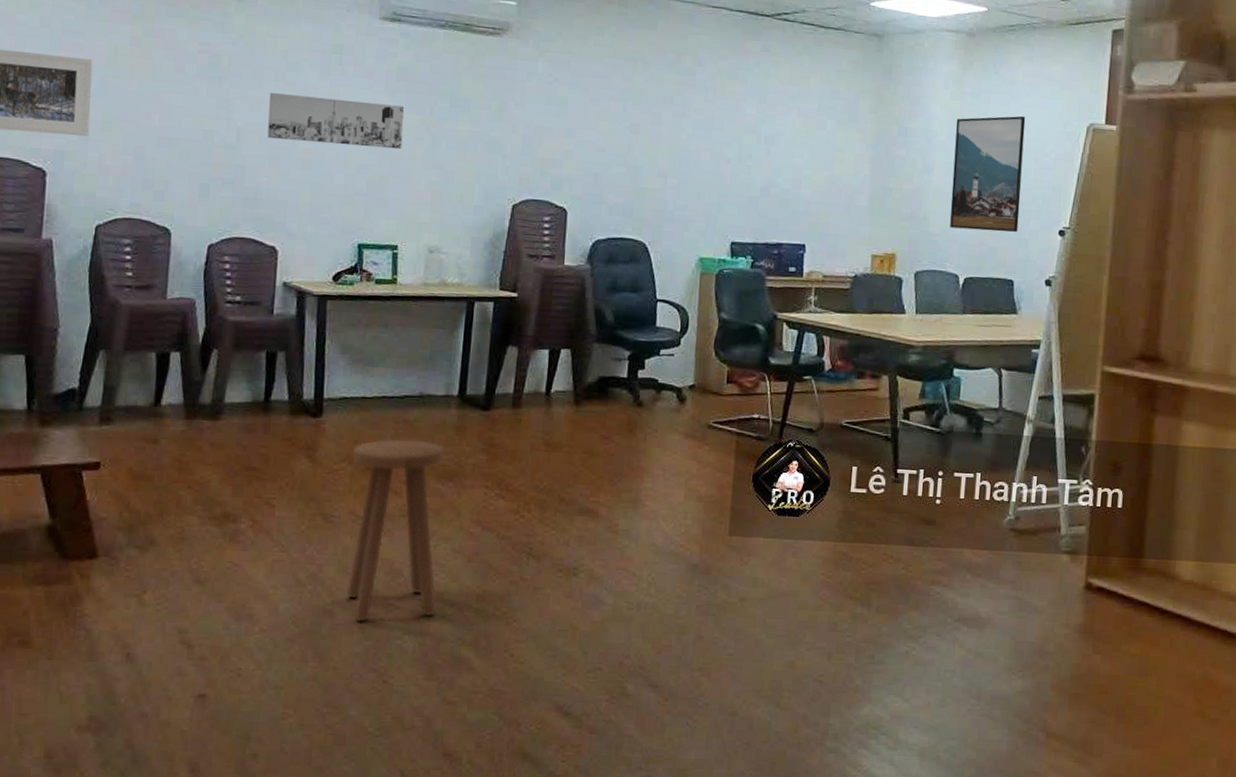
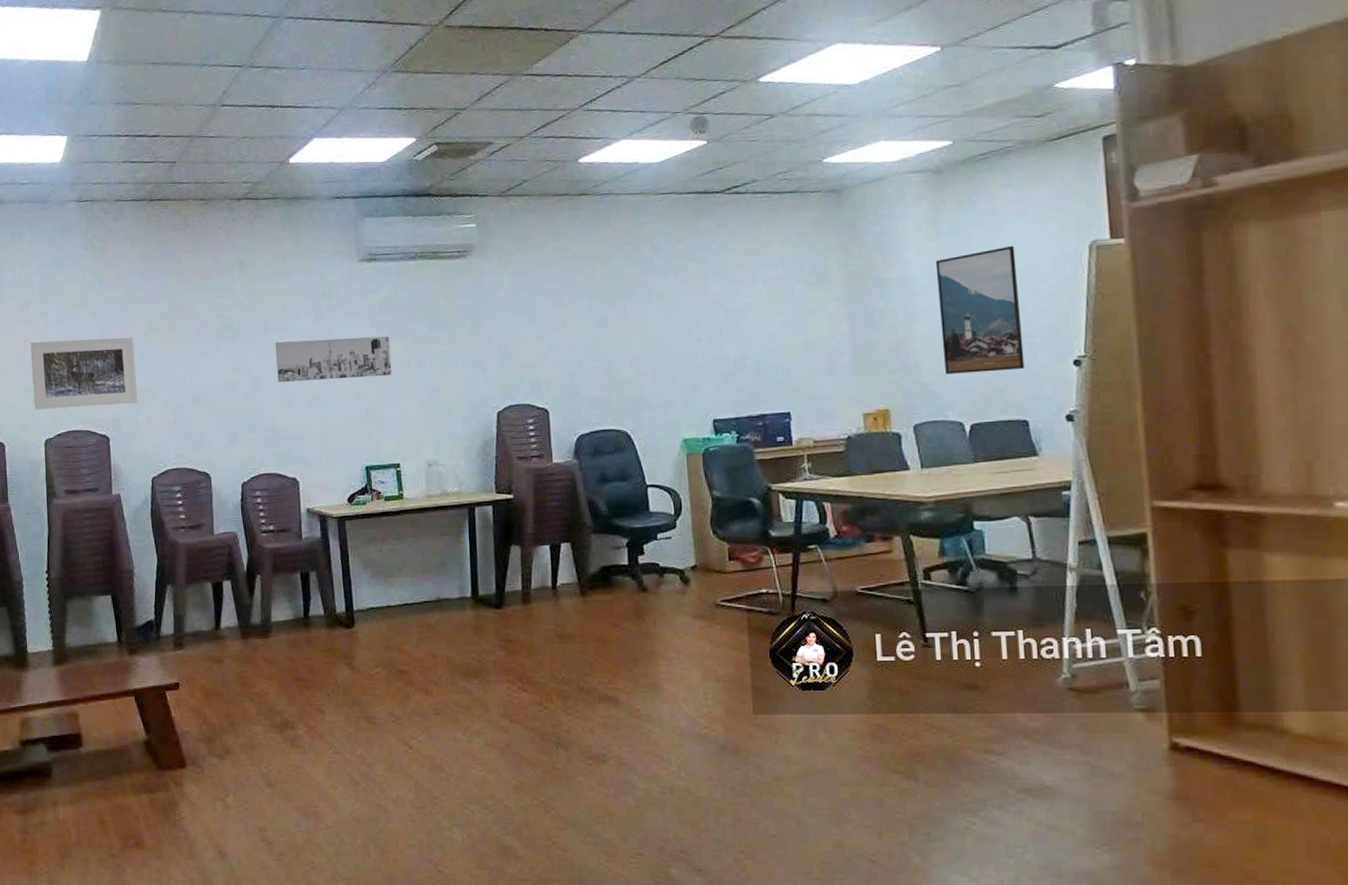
stool: present [346,438,444,622] -> none [385,642,479,815]

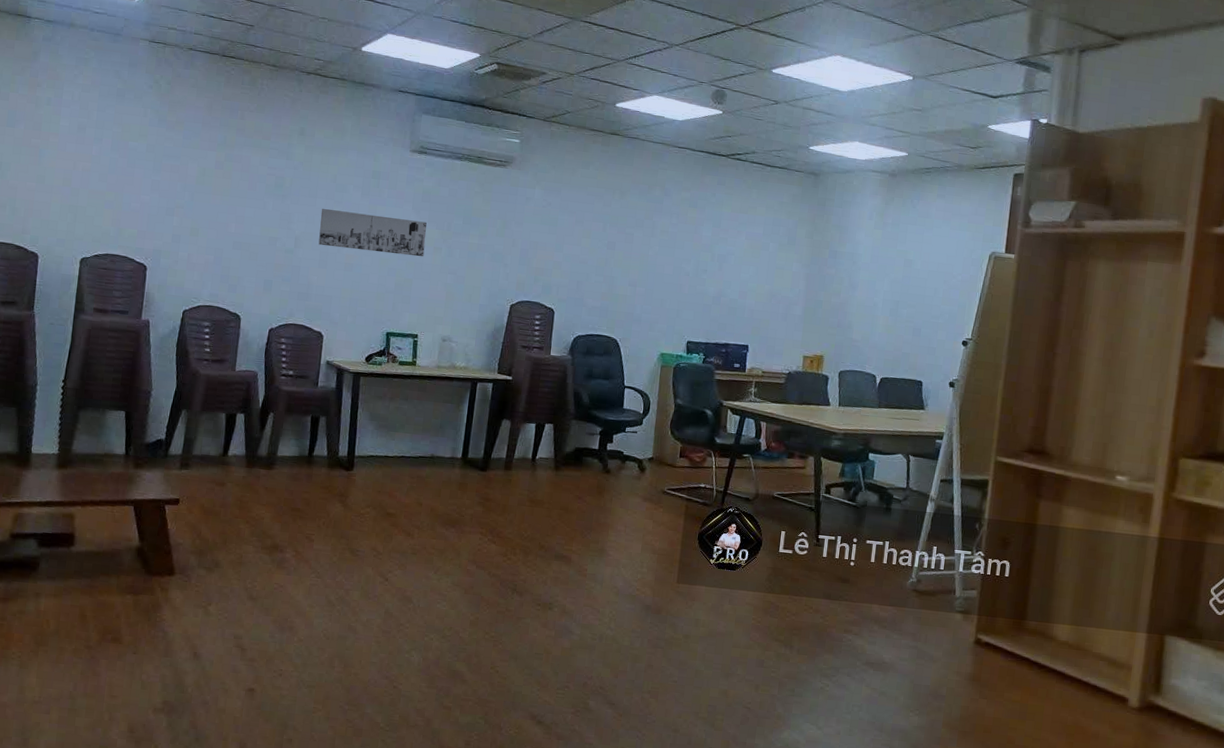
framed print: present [30,337,138,410] -> none [74,164,186,240]
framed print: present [935,245,1025,374] -> none [870,244,937,341]

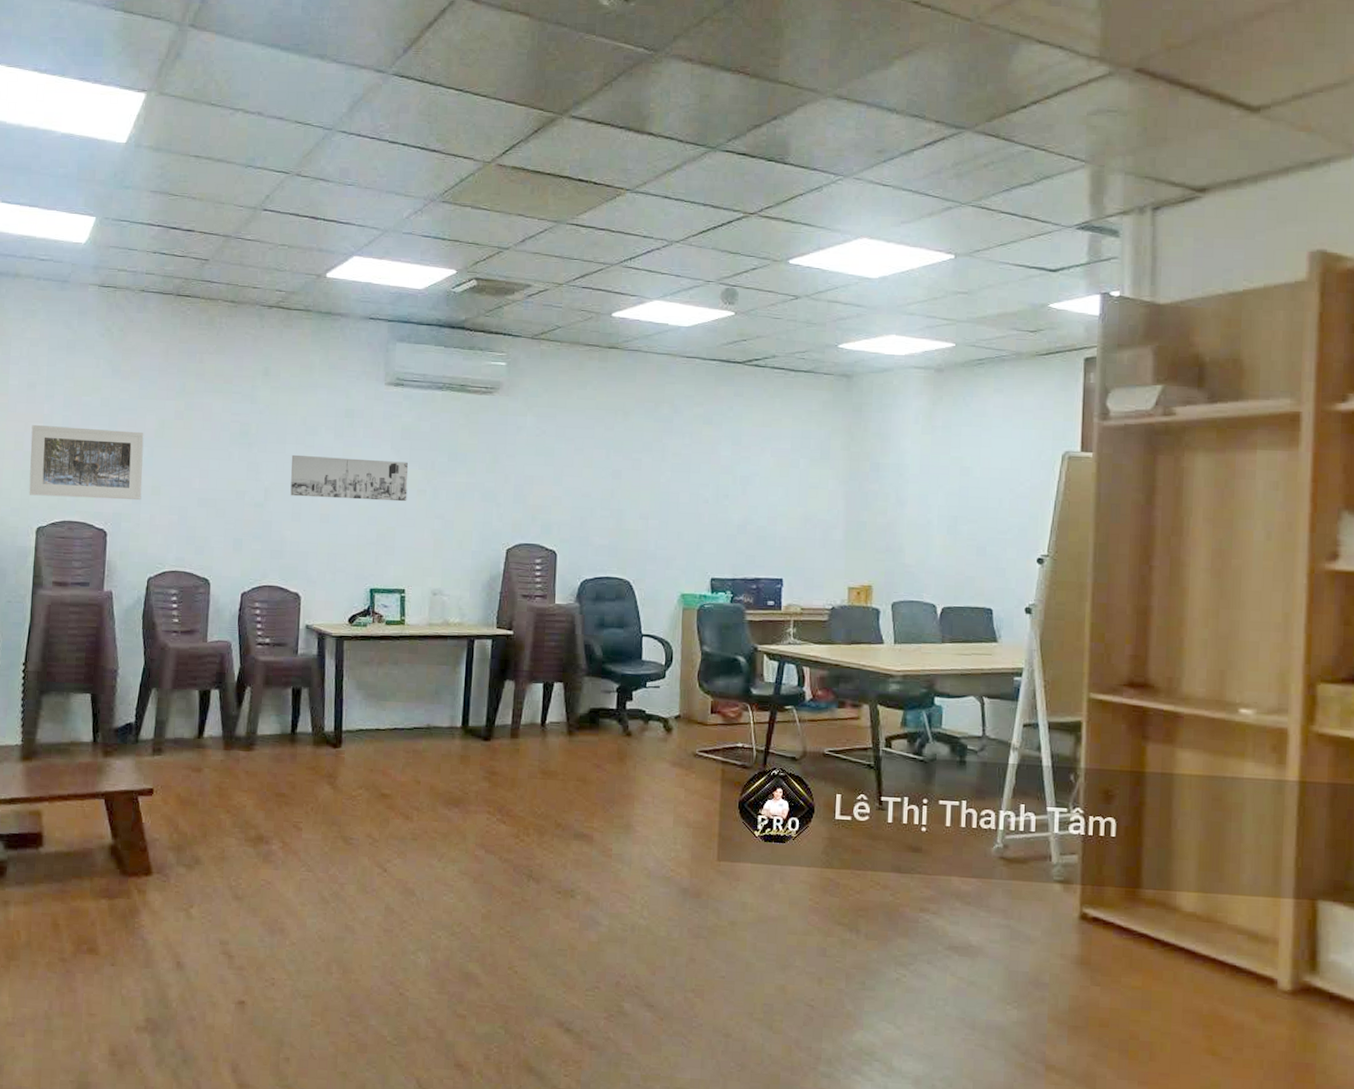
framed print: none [74,164,186,240] -> present [29,425,144,501]

